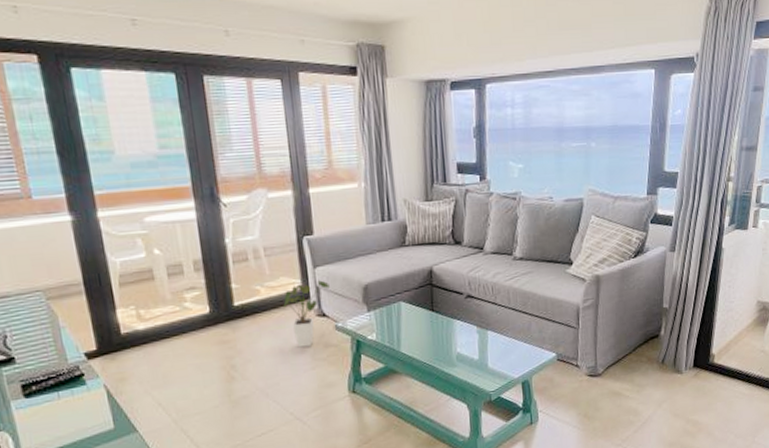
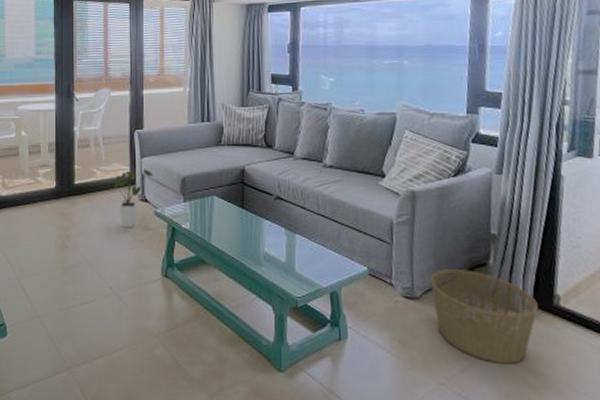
basket: none [611,343,697,420] -> present [430,269,538,364]

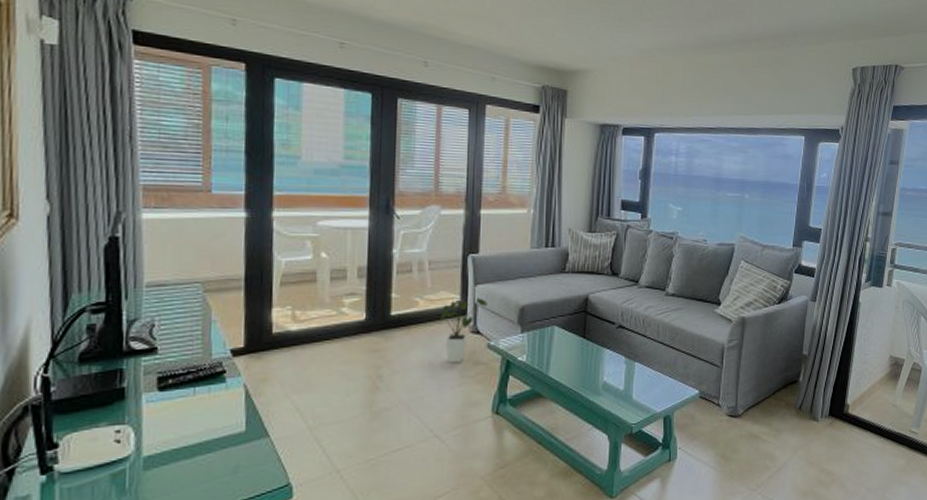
basket: present [430,269,538,364] -> none [751,387,833,467]

